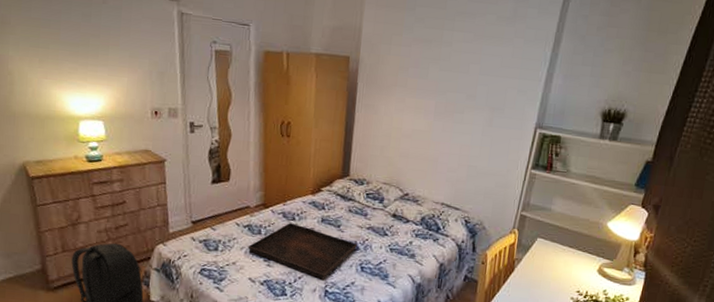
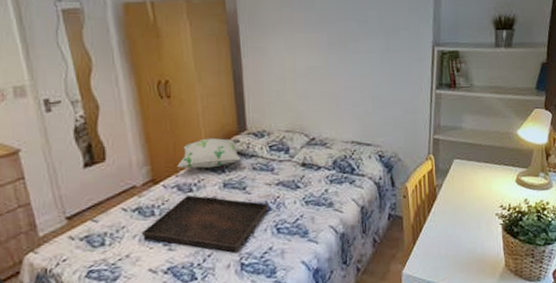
decorative pillow: none [286,176,343,204] -> present [177,137,242,169]

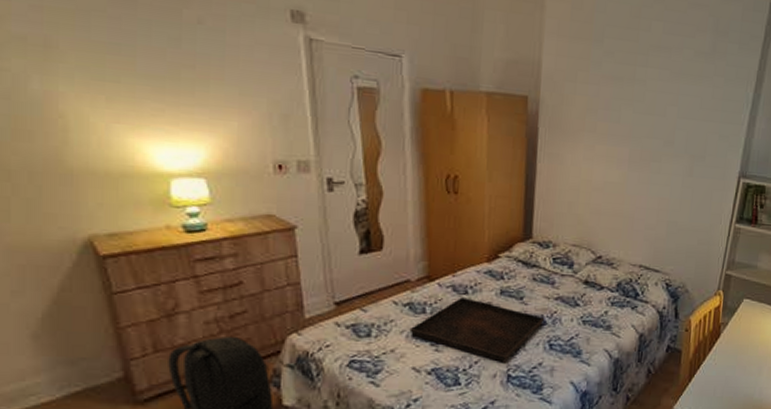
decorative pillow: present [177,137,242,169] -> none [455,240,524,273]

